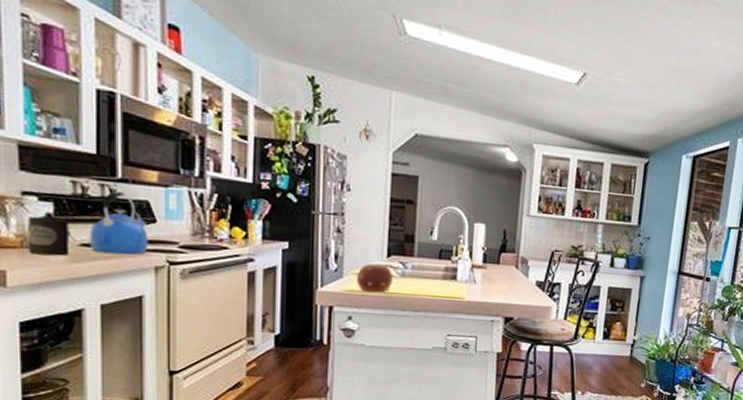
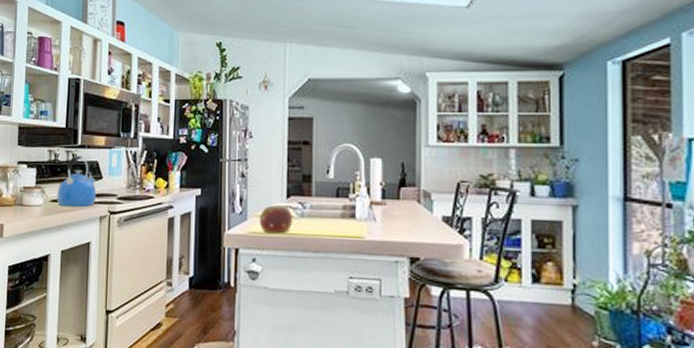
canister: present [28,212,69,256] -> none [19,176,44,211]

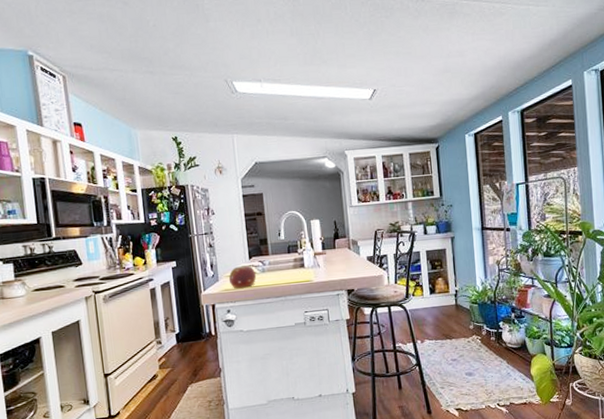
kettle: present [56,156,97,207] -> none [38,247,79,294]

